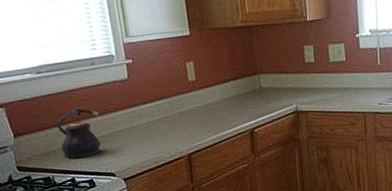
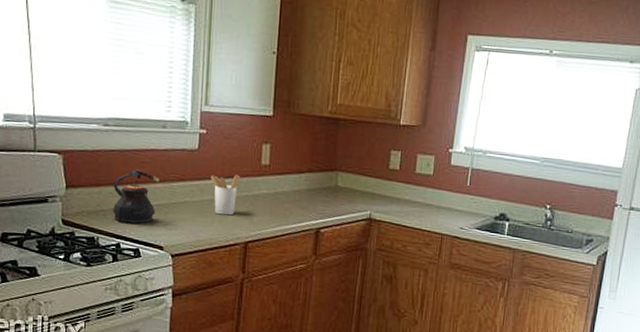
utensil holder: none [145,95,173,134] -> present [210,174,241,215]

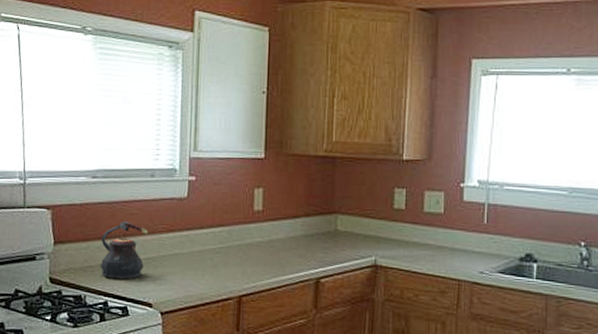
utensil holder: present [210,174,241,215] -> none [201,222,233,267]

